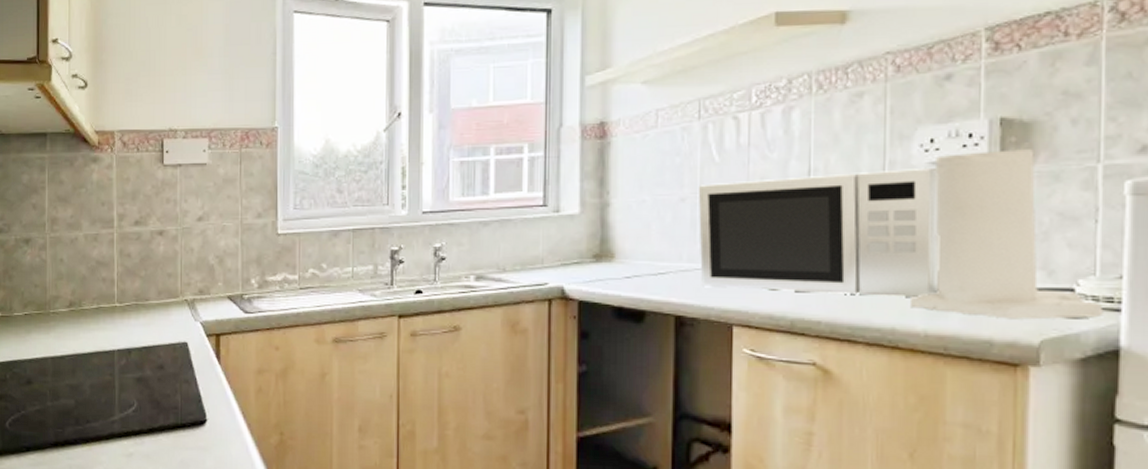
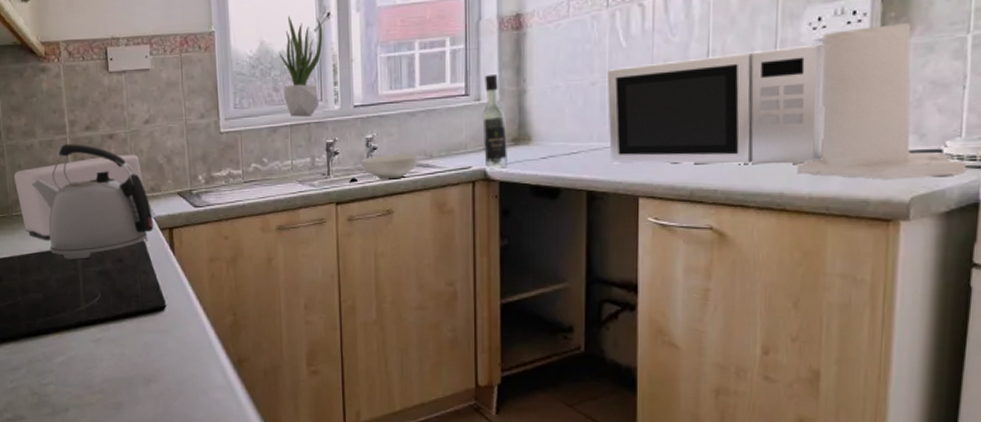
toaster: none [54,253,192,343] -> present [13,155,144,241]
kettle: none [72,239,200,364] -> present [31,144,154,260]
potted plant: none [345,113,393,221] -> present [279,15,323,117]
bowl: none [427,265,492,293] -> present [361,153,420,180]
bottle: none [561,185,589,287] -> present [482,75,509,169]

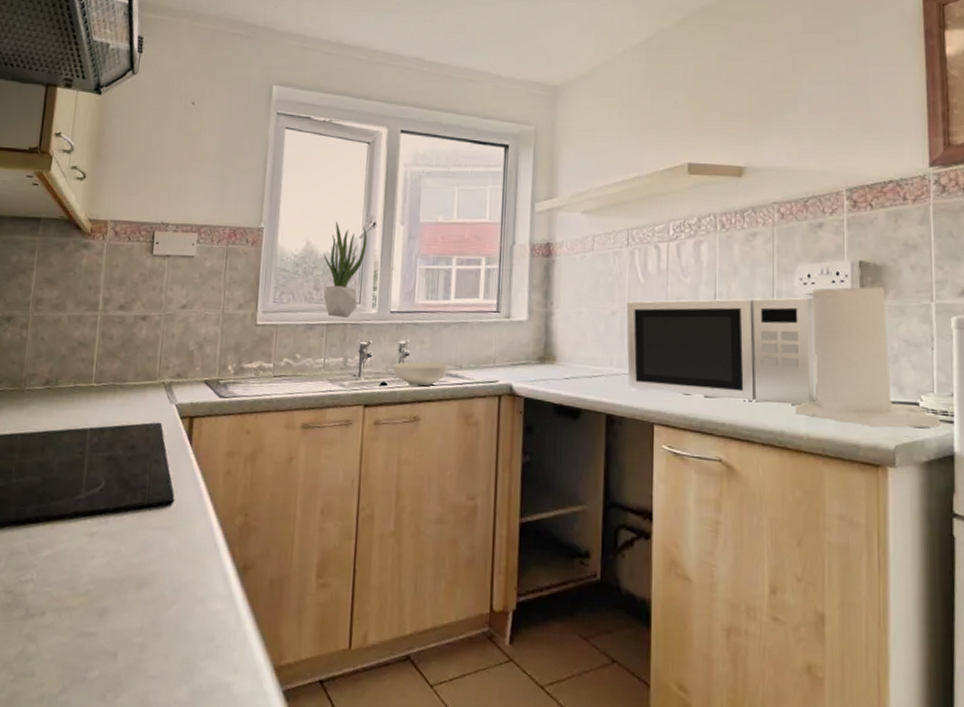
toaster: present [13,155,144,241] -> none [33,337,171,421]
kettle: present [31,144,154,260] -> none [51,321,175,443]
bottle: present [482,75,509,169] -> none [511,295,534,385]

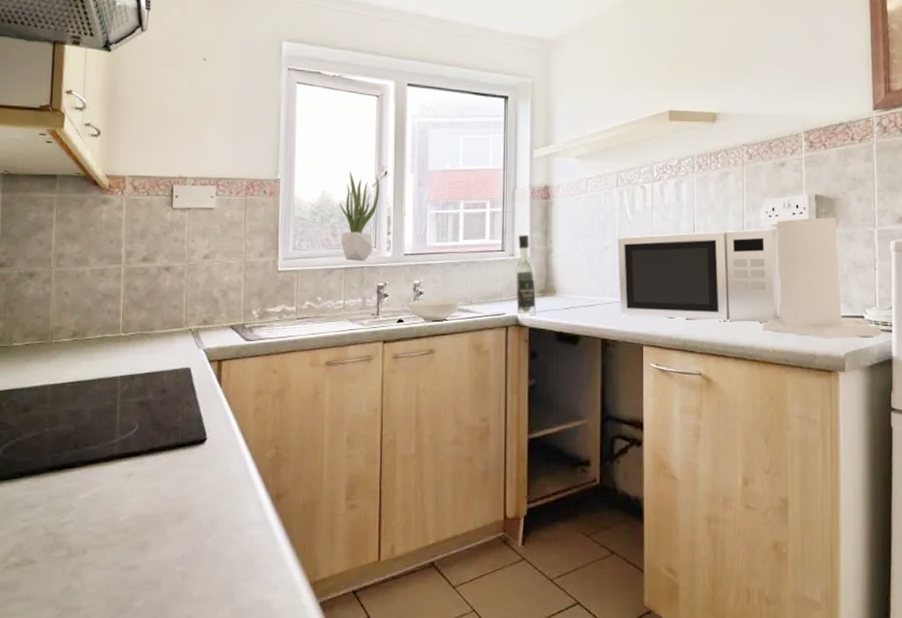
bottle: none [511,295,534,385] -> present [515,235,537,316]

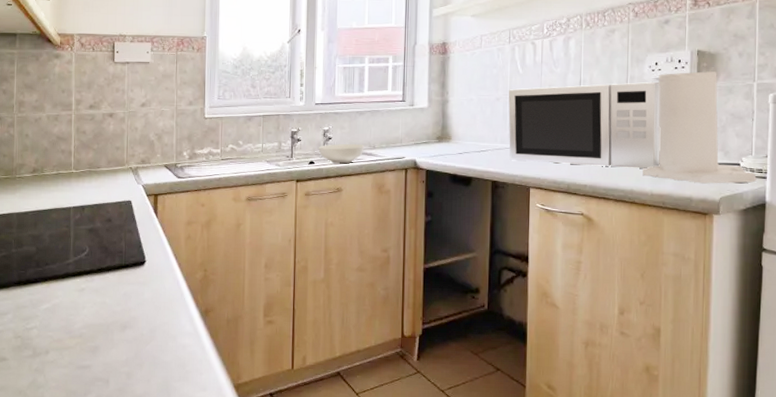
potted plant: present [339,171,380,261] -> none [258,29,294,110]
bottle: present [515,235,537,316] -> none [414,87,434,160]

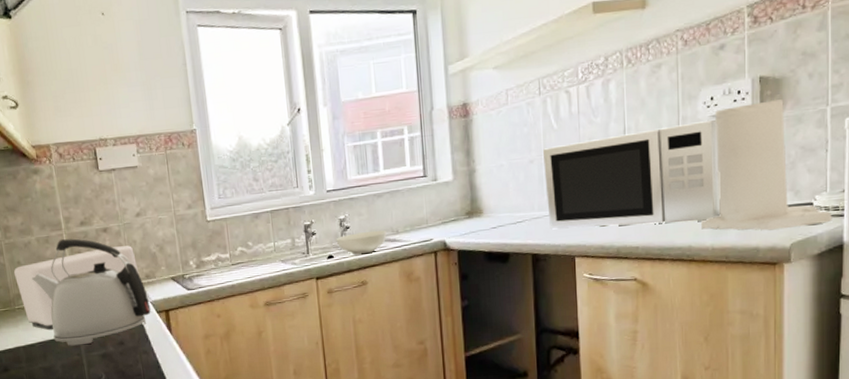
toaster: none [20,131,136,201] -> present [13,245,139,331]
kettle: none [36,119,141,218] -> present [31,238,151,346]

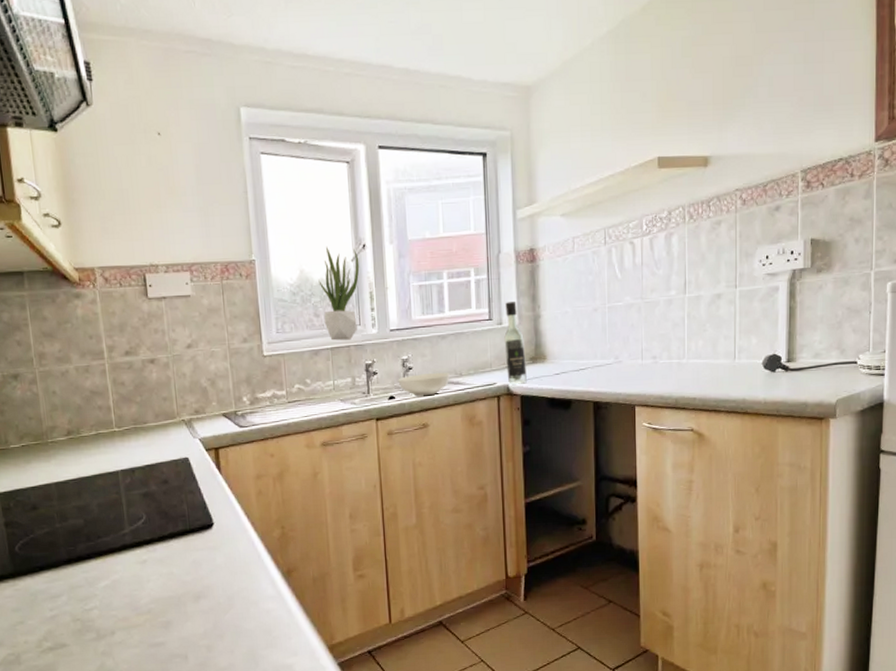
toaster: present [13,245,139,331] -> none [47,378,188,467]
kettle: present [31,238,151,346] -> none [67,369,199,484]
potted plant: none [256,112,295,204] -> present [318,246,360,341]
bottle: none [439,157,465,240] -> present [504,302,528,385]
microwave: present [543,119,721,229] -> none [607,277,773,378]
paper towel: present [701,98,832,231] -> none [755,260,874,387]

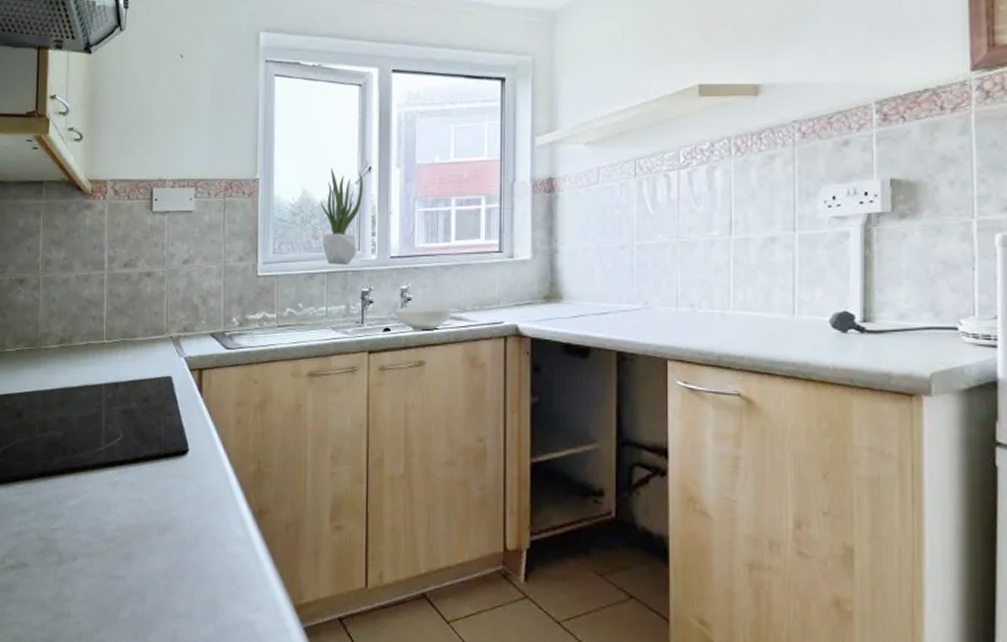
bottle: present [504,302,528,385] -> none [515,234,540,325]

